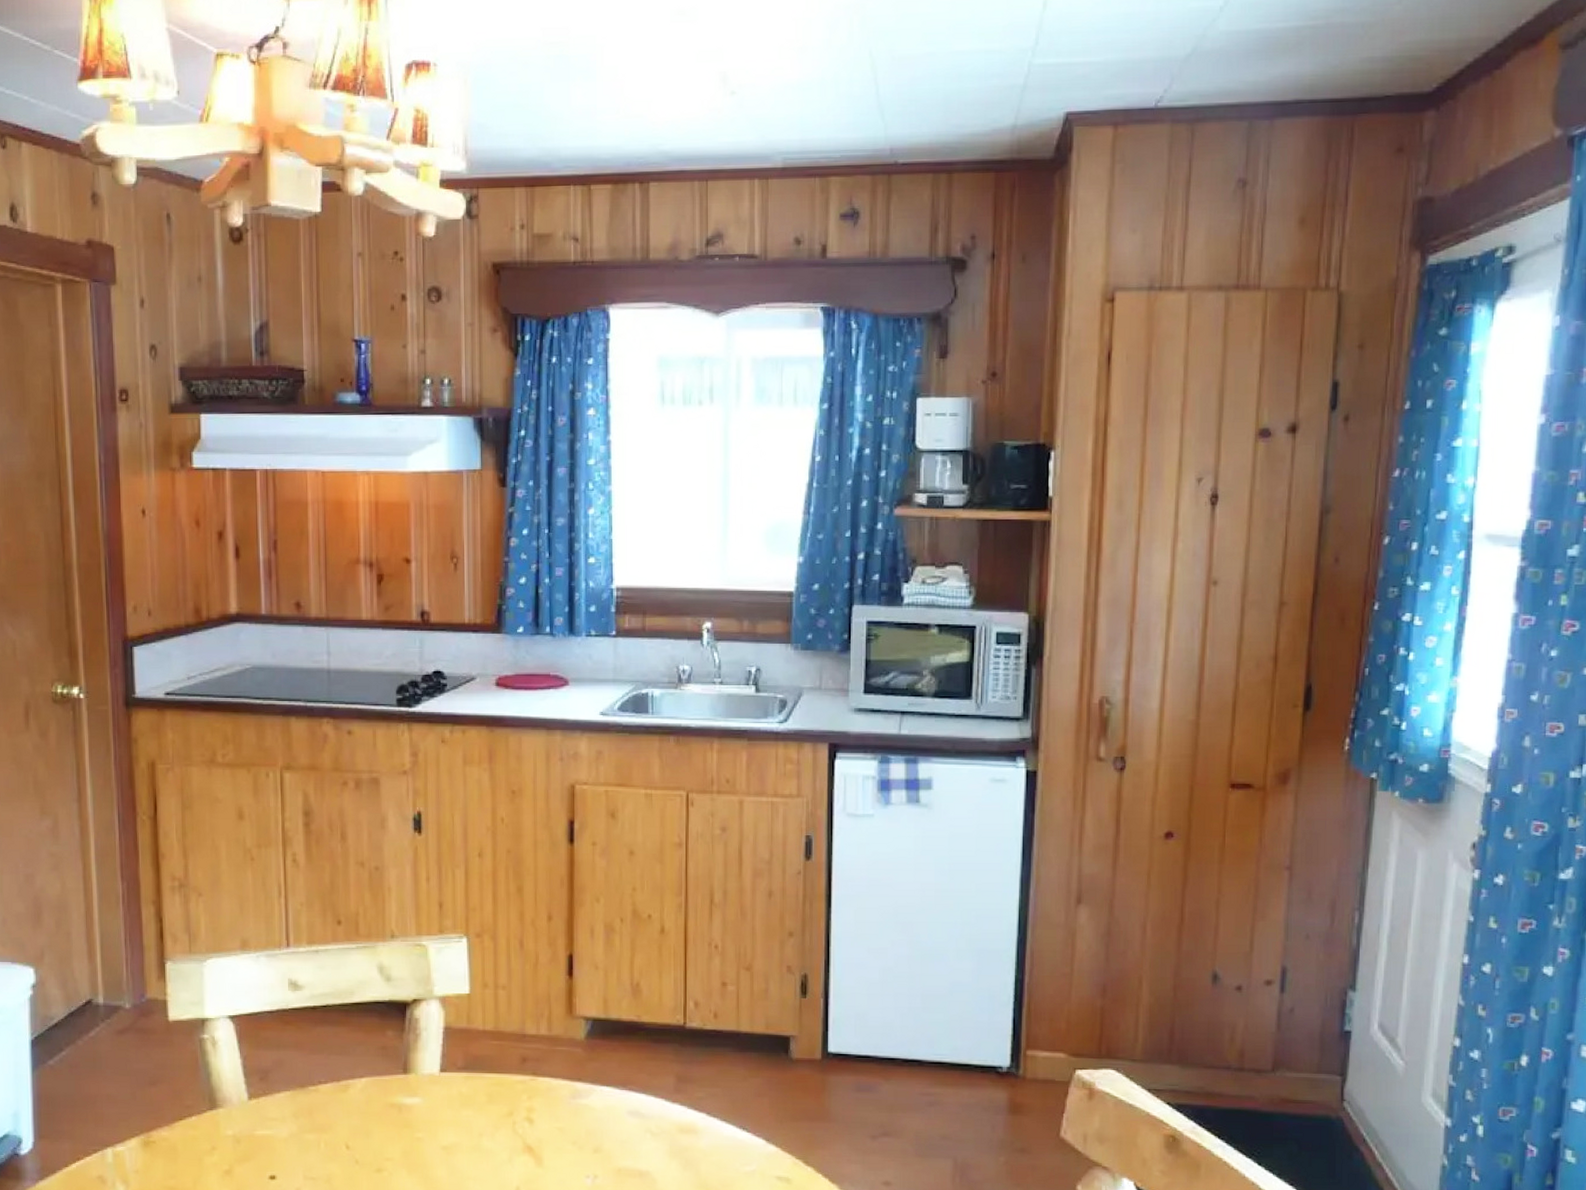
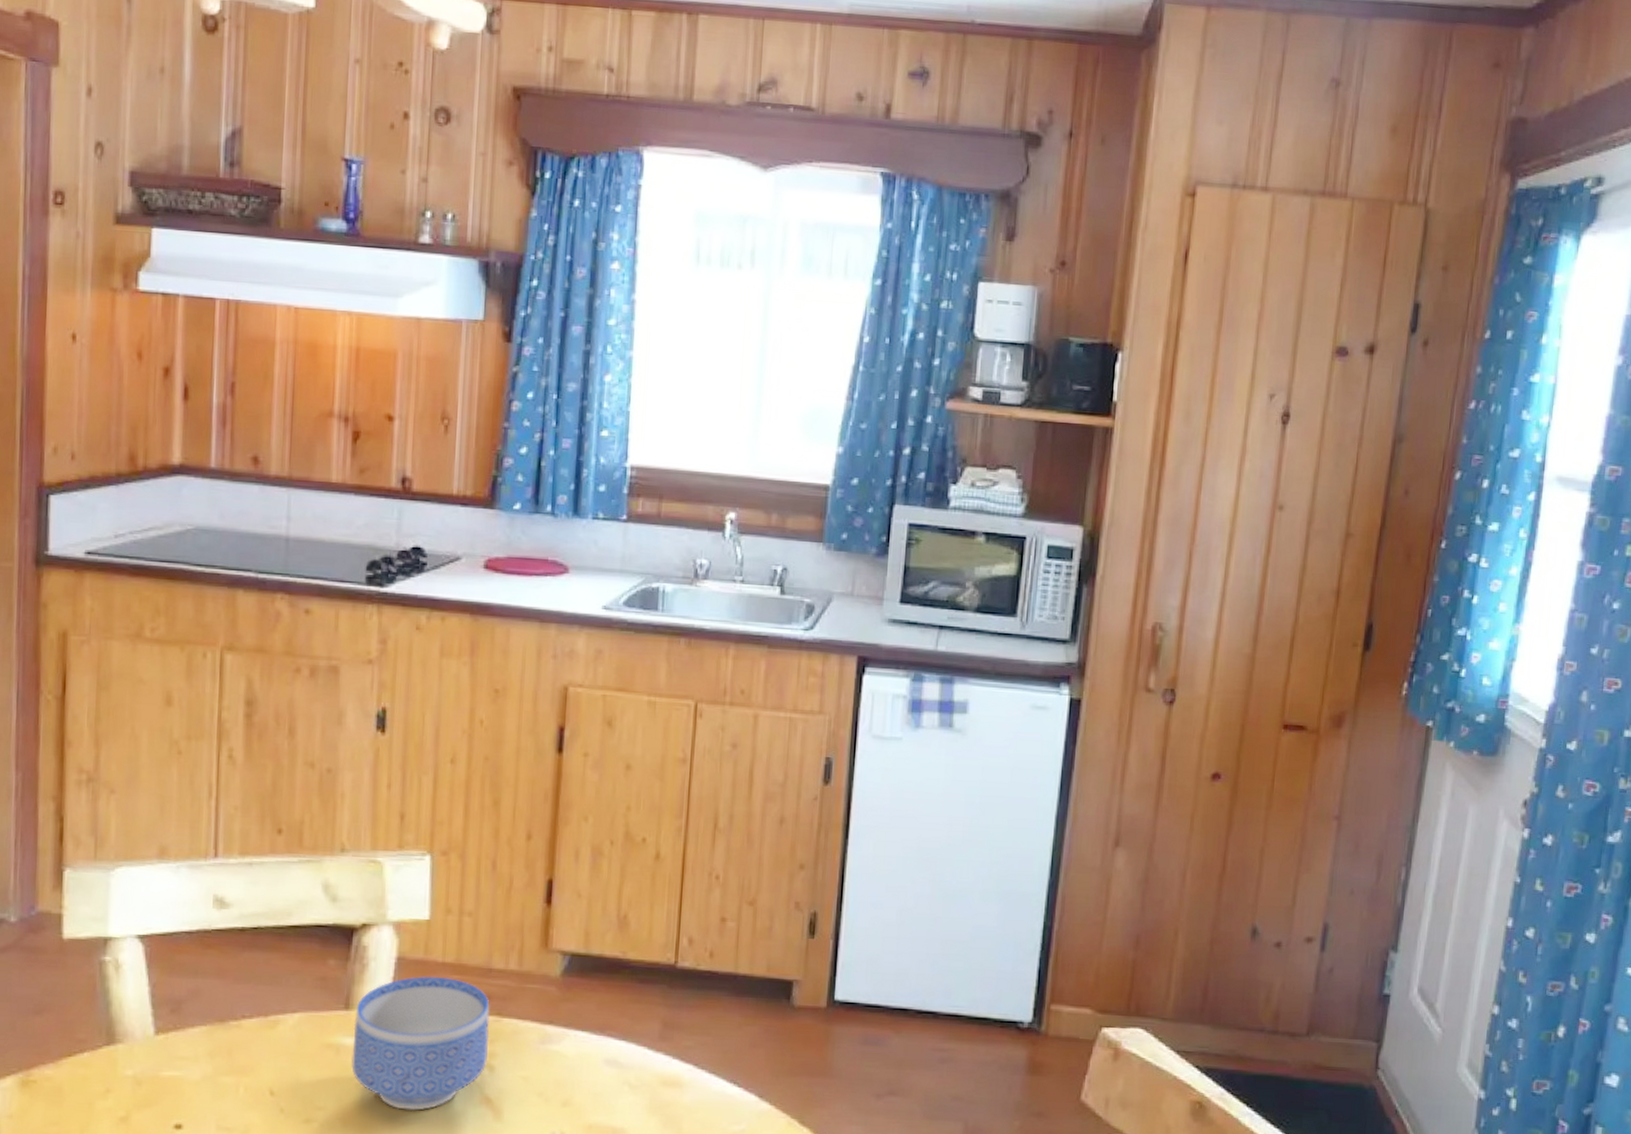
bowl: none [412,1043,527,1159] -> present [351,976,490,1111]

